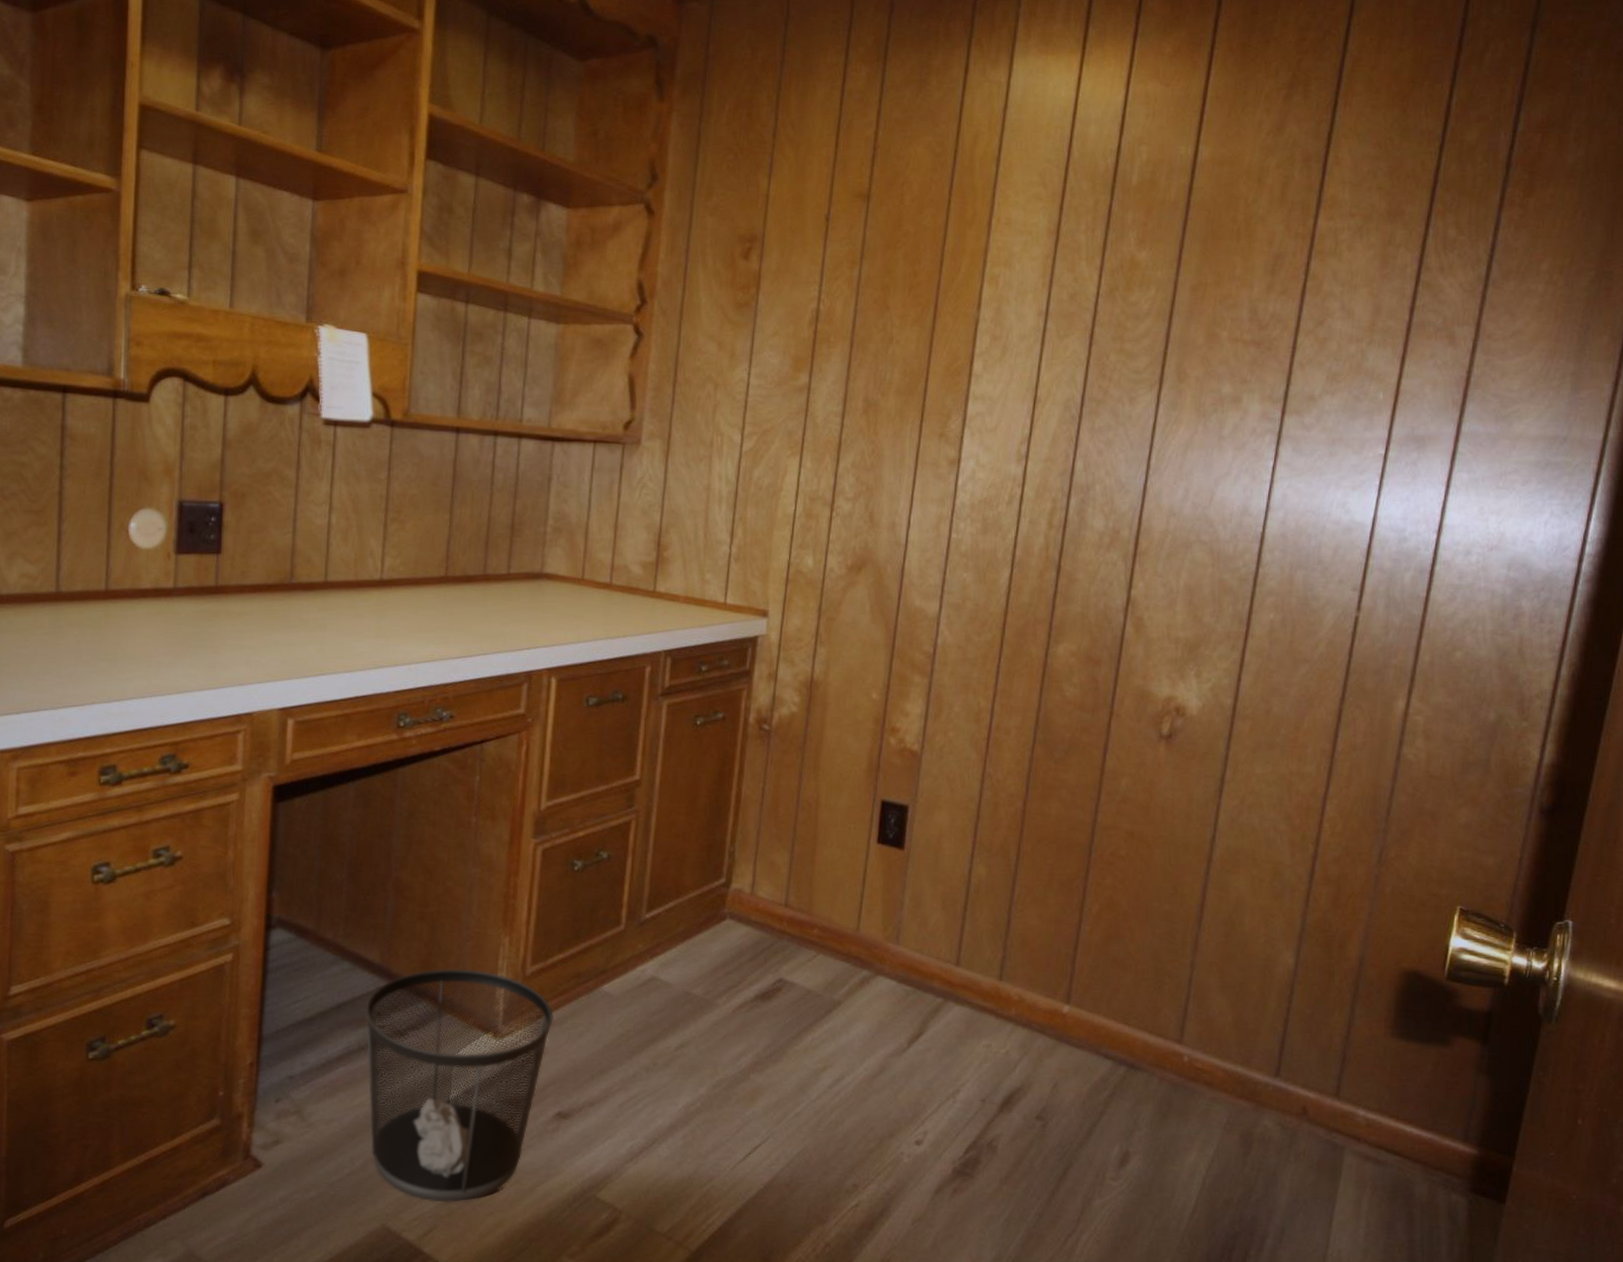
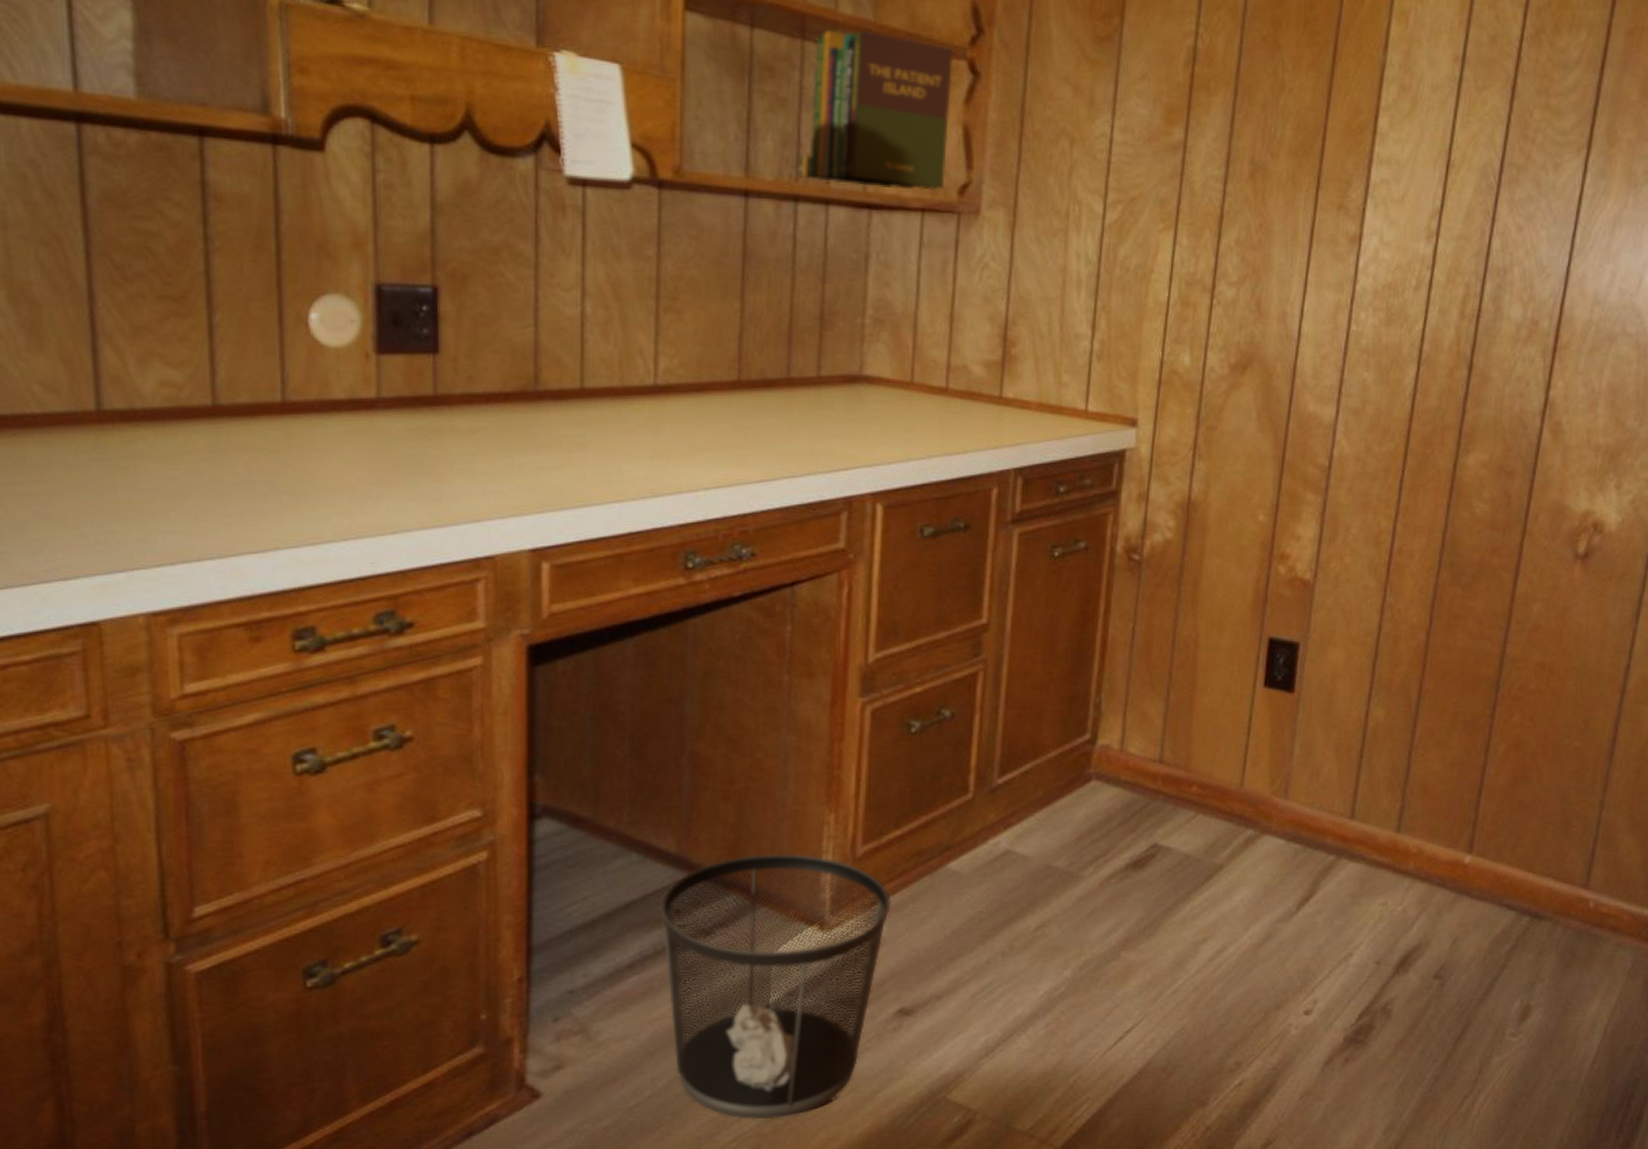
books: none [497,303,623,426] -> present [797,29,954,191]

